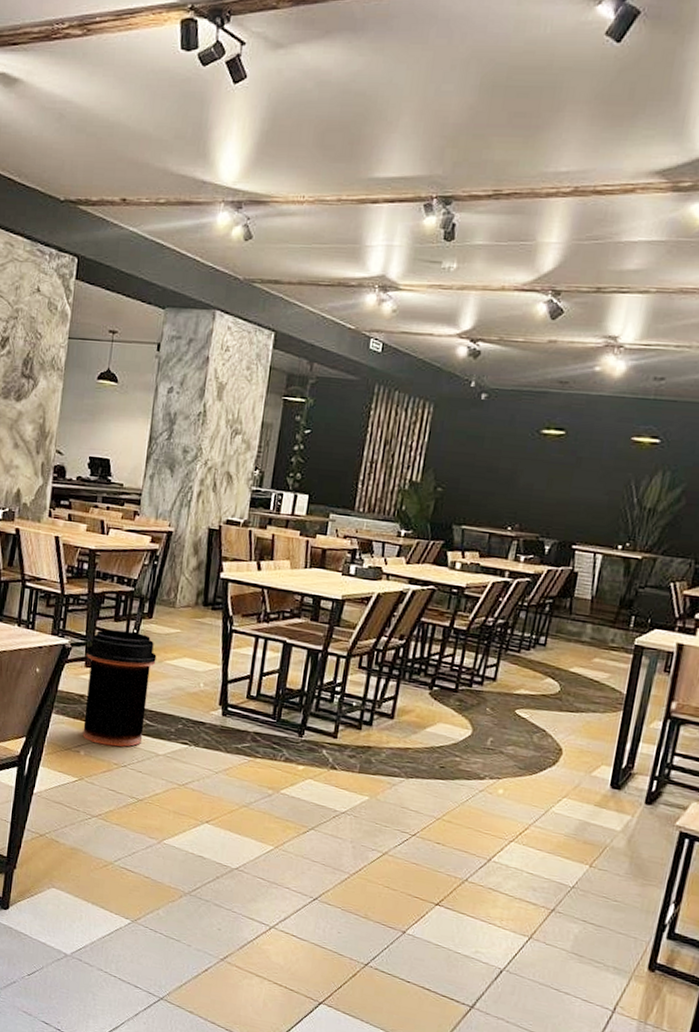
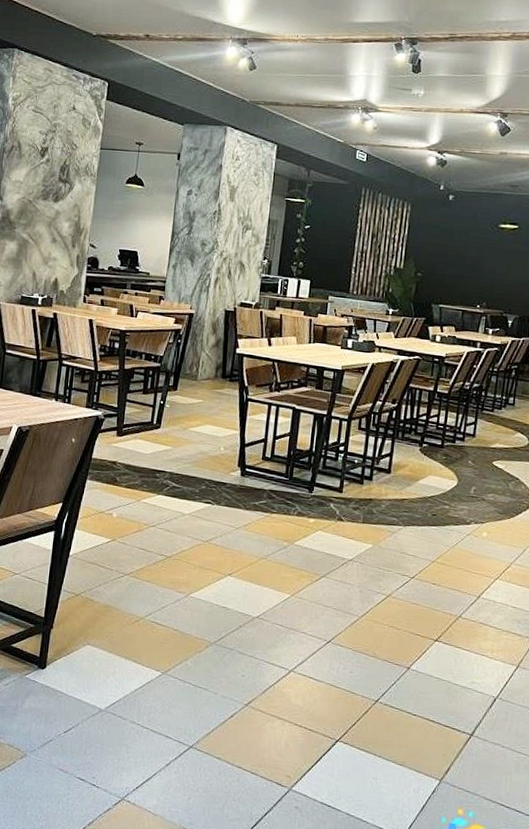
trash can: present [82,629,157,747] -> none [115,401,181,508]

